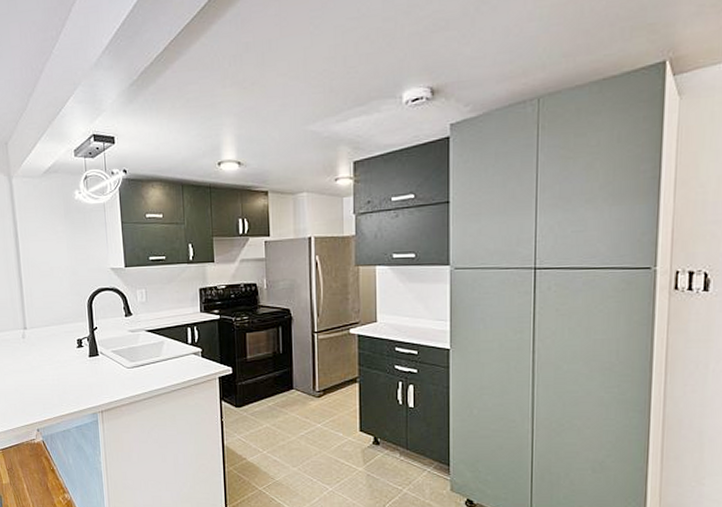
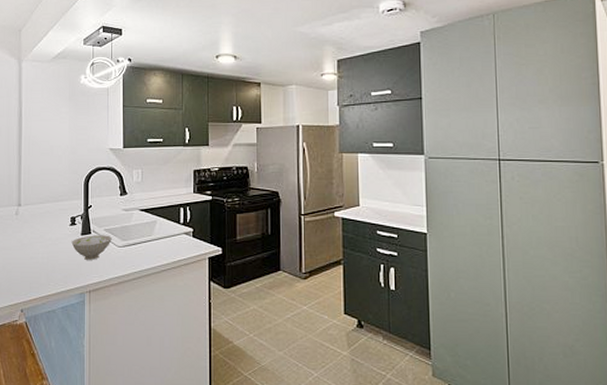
bowl: none [80,356,121,381] -> present [71,235,113,260]

